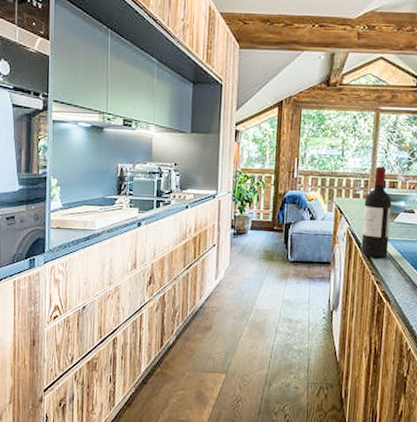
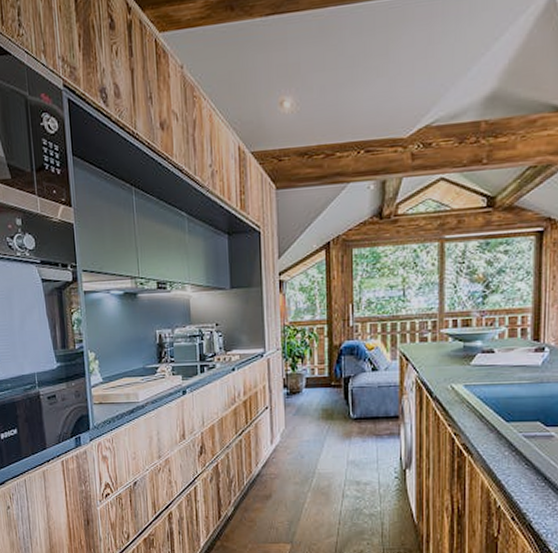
wine bottle: present [361,166,392,259] -> none [433,303,466,408]

